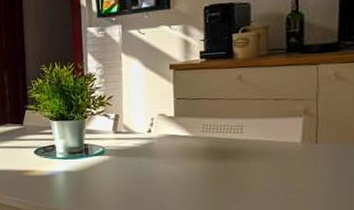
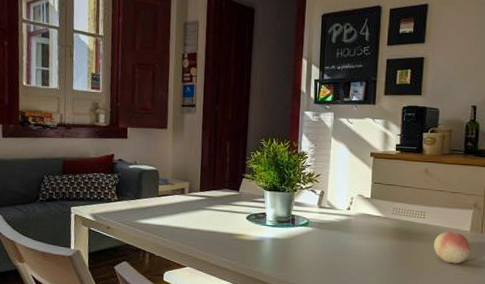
fruit: none [256,145,304,182] -> present [434,231,471,264]

